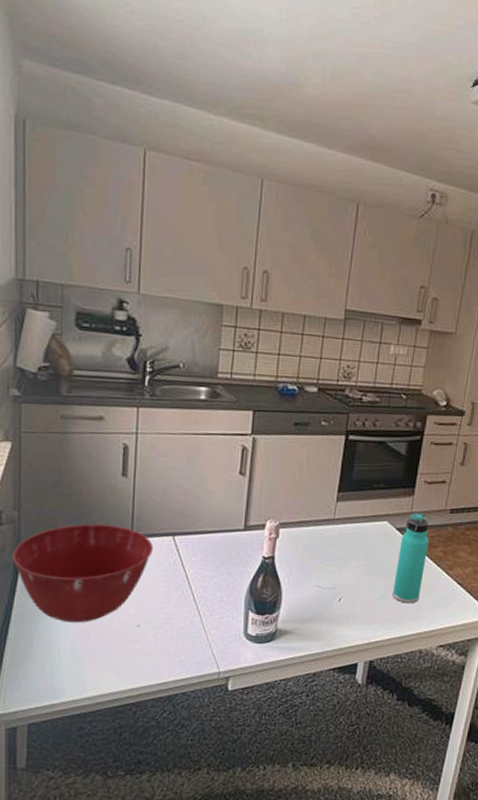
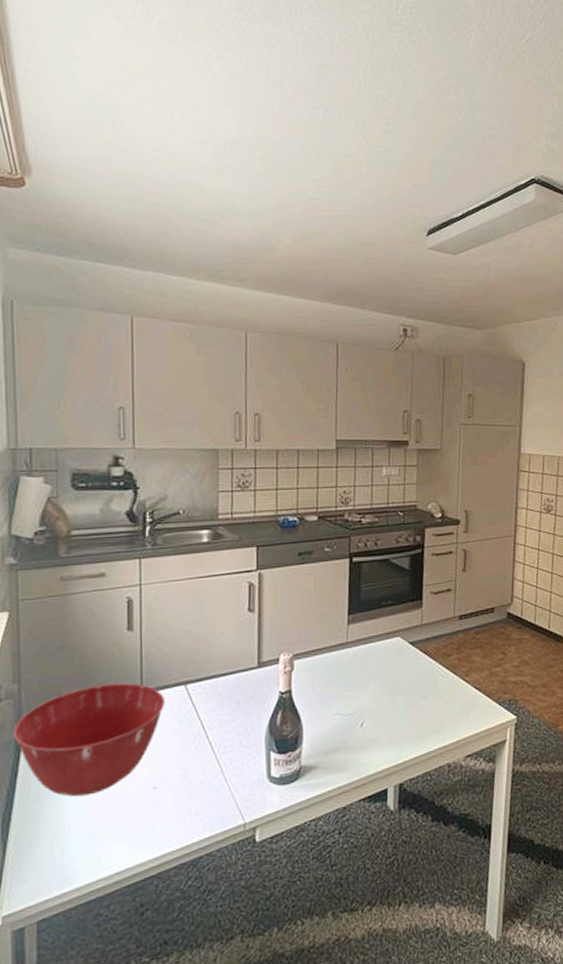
thermos bottle: present [392,512,429,604] -> none [413,623,443,718]

